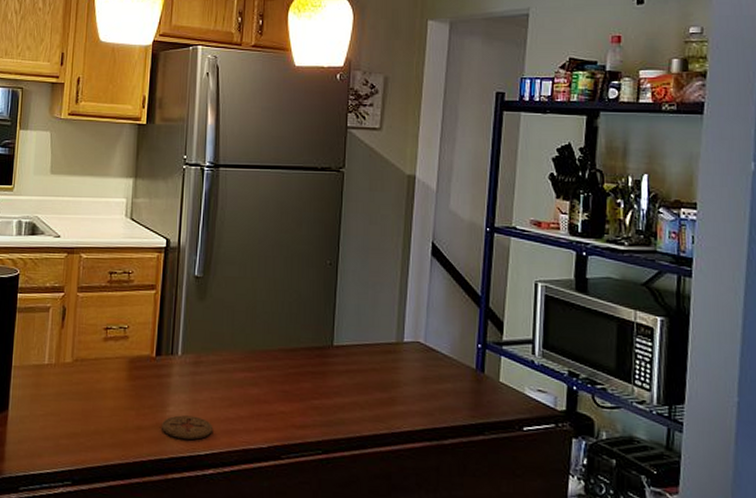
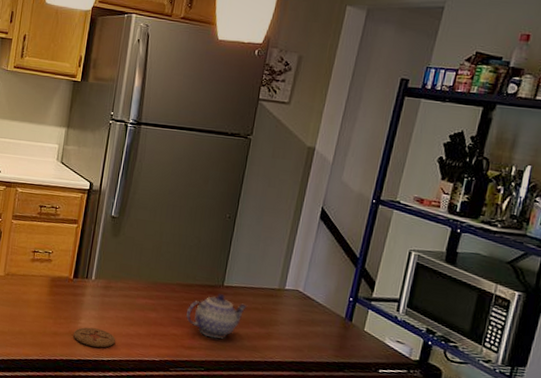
teapot: none [293,356,364,412] -> present [185,294,248,339]

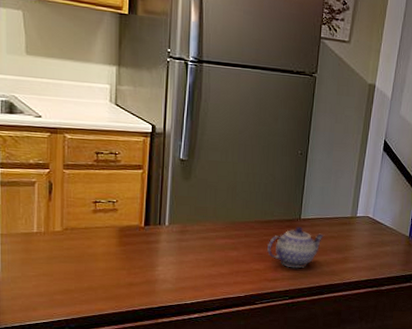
coaster: present [74,327,115,348] -> none [152,273,197,292]

